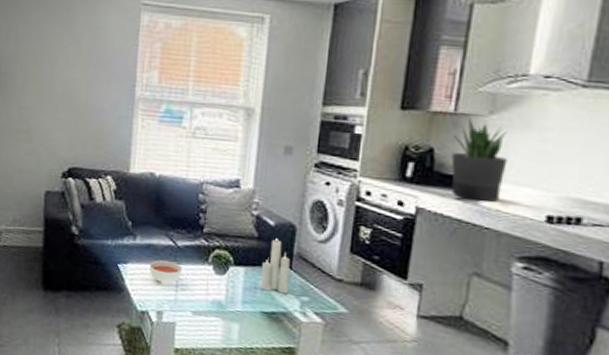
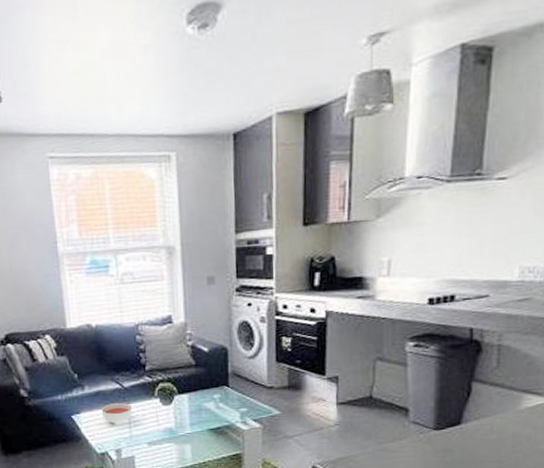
candle: present [259,238,290,294] -> none [202,362,229,410]
planter: present [451,117,508,203] -> none [349,223,395,297]

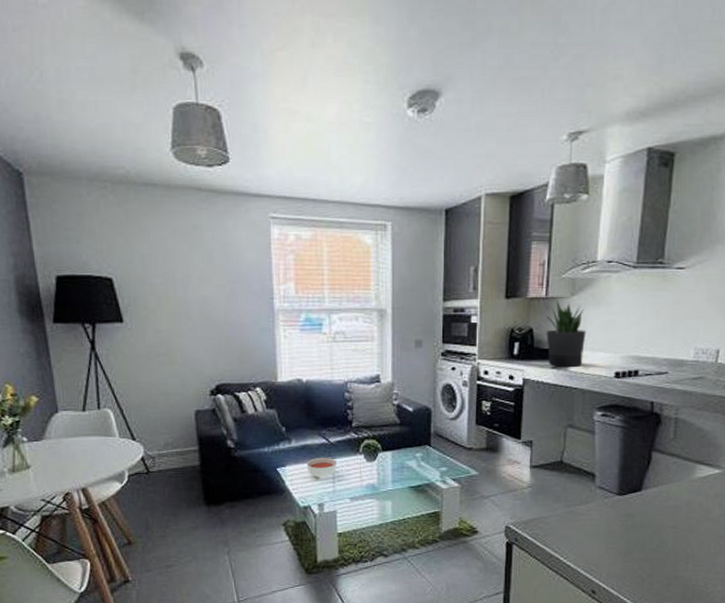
planter: none [349,223,395,297] -> present [546,300,586,368]

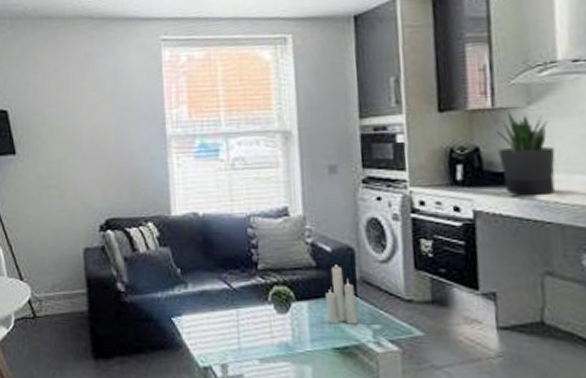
bowl: present [306,457,337,479] -> none [205,306,241,333]
candle: none [405,422,430,468] -> present [324,264,358,325]

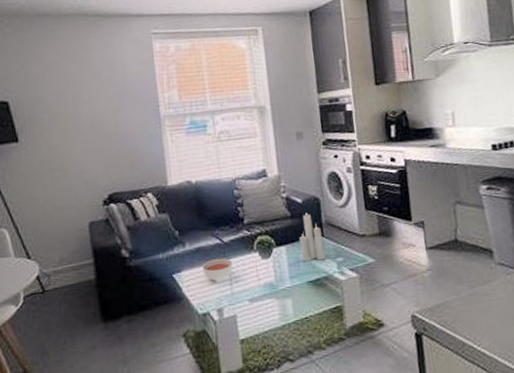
bowl: none [205,306,241,333] -> present [202,258,233,282]
planter: present [496,110,556,196] -> none [416,82,459,146]

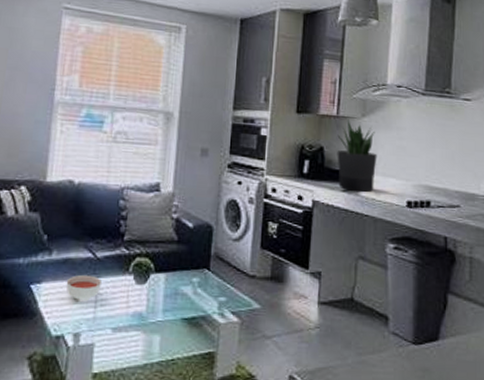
candle: present [298,213,326,262] -> none [179,240,208,297]
planter: none [416,82,459,146] -> present [337,119,377,193]

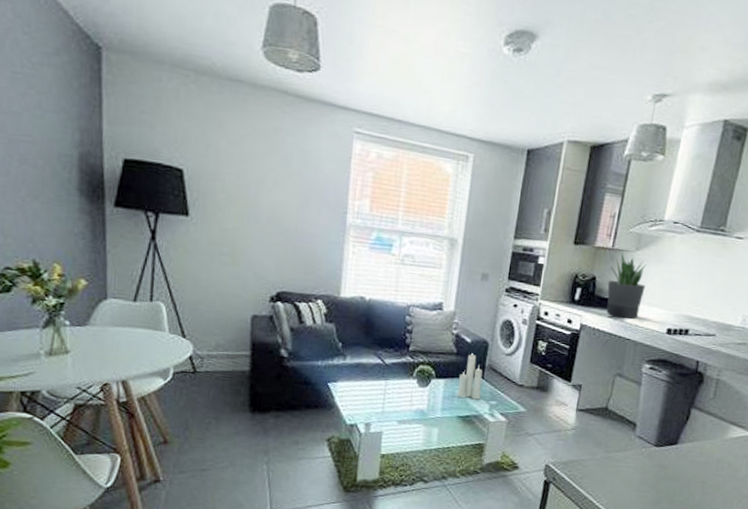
bowl: present [66,274,101,302] -> none [358,377,389,399]
candle: none [179,240,208,297] -> present [456,353,483,400]

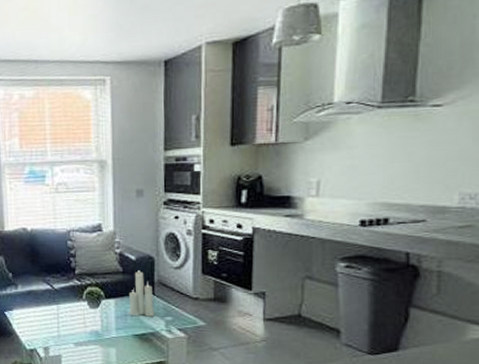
planter: present [606,252,647,320] -> none [277,145,324,216]

